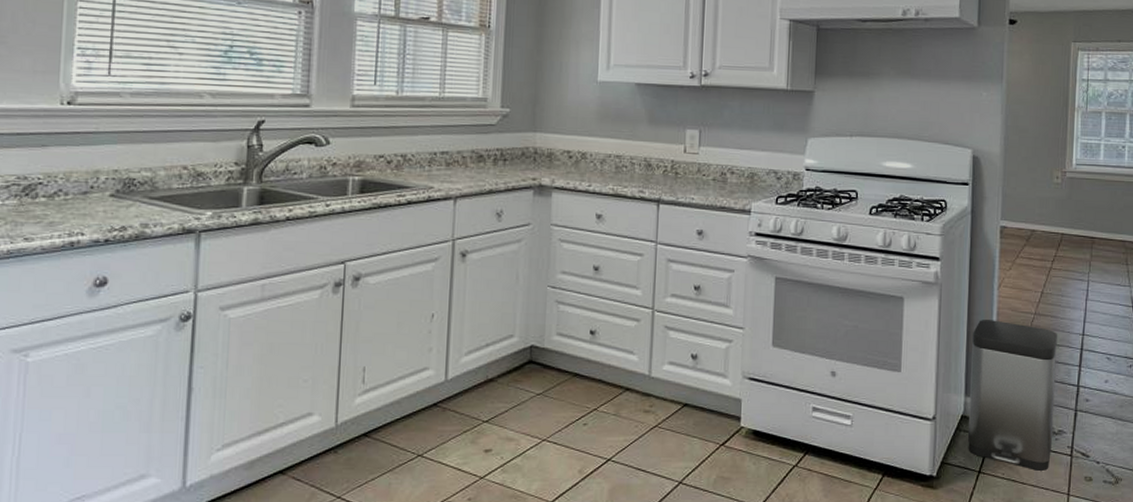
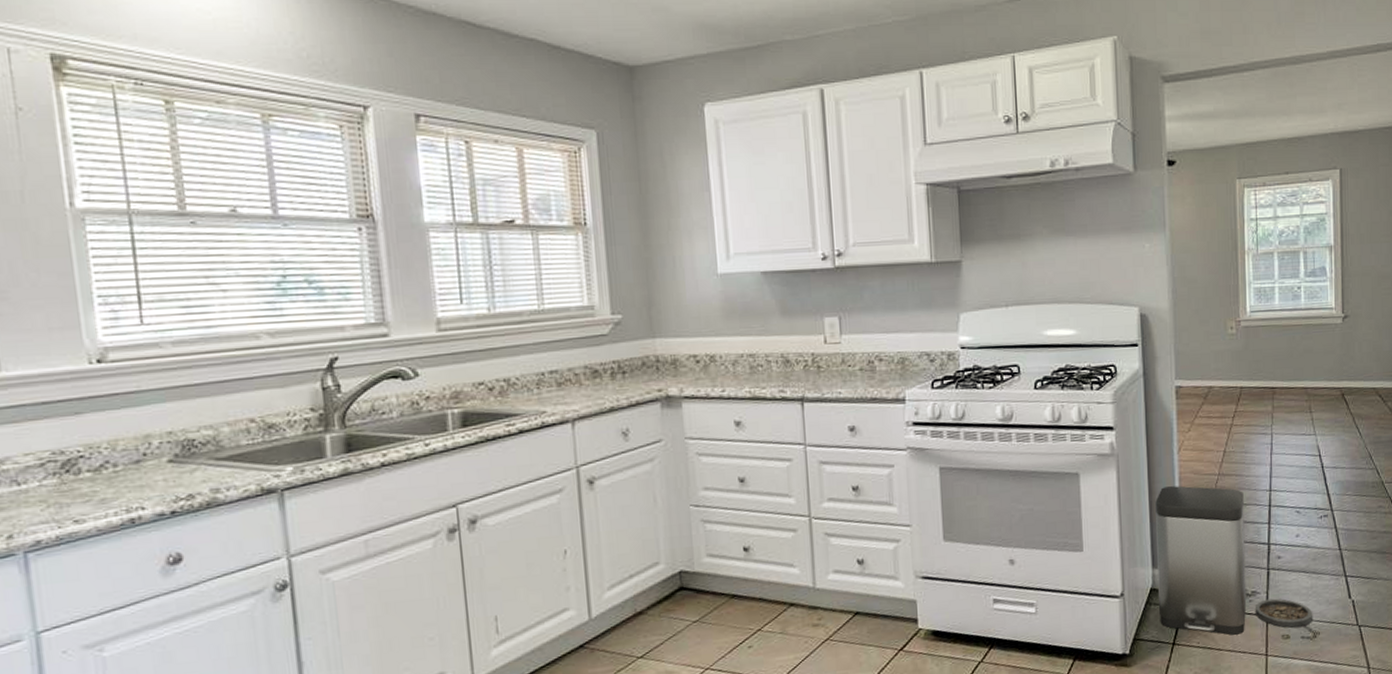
pet bowl: none [1060,440,1116,470] -> present [1255,598,1312,628]

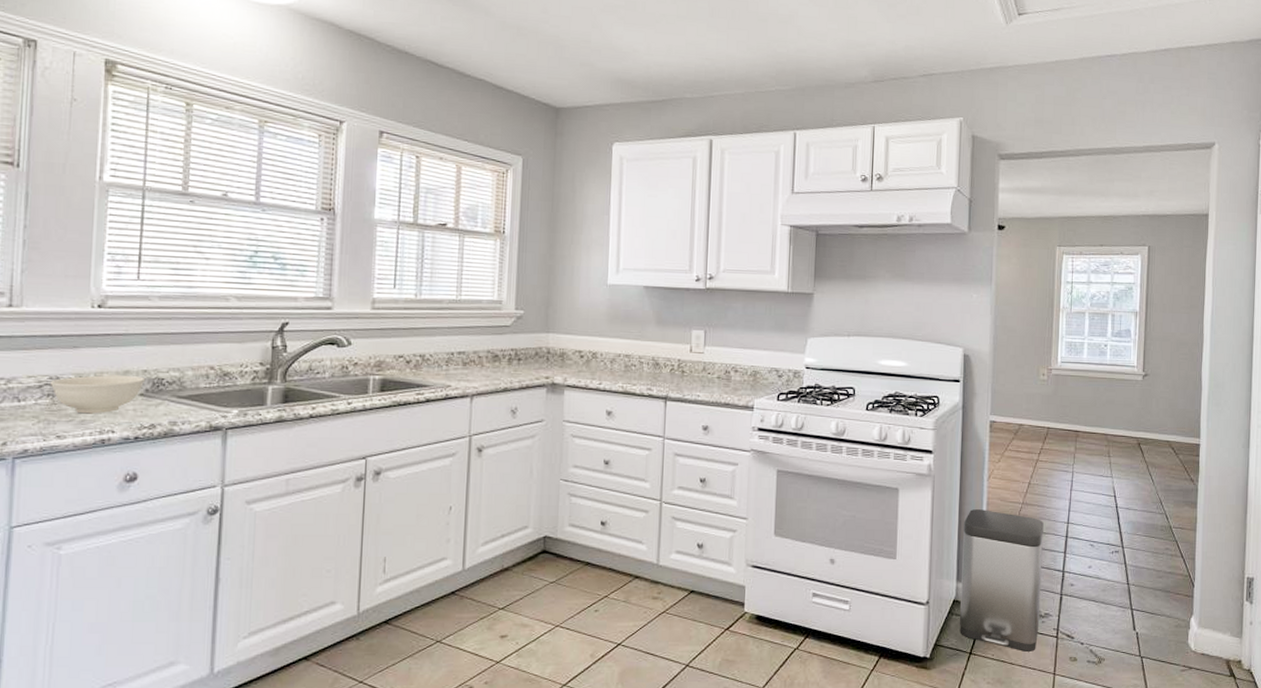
bowl: none [53,440,173,492] -> present [49,375,146,414]
pet bowl: present [1255,598,1312,628] -> none [1046,622,1099,651]

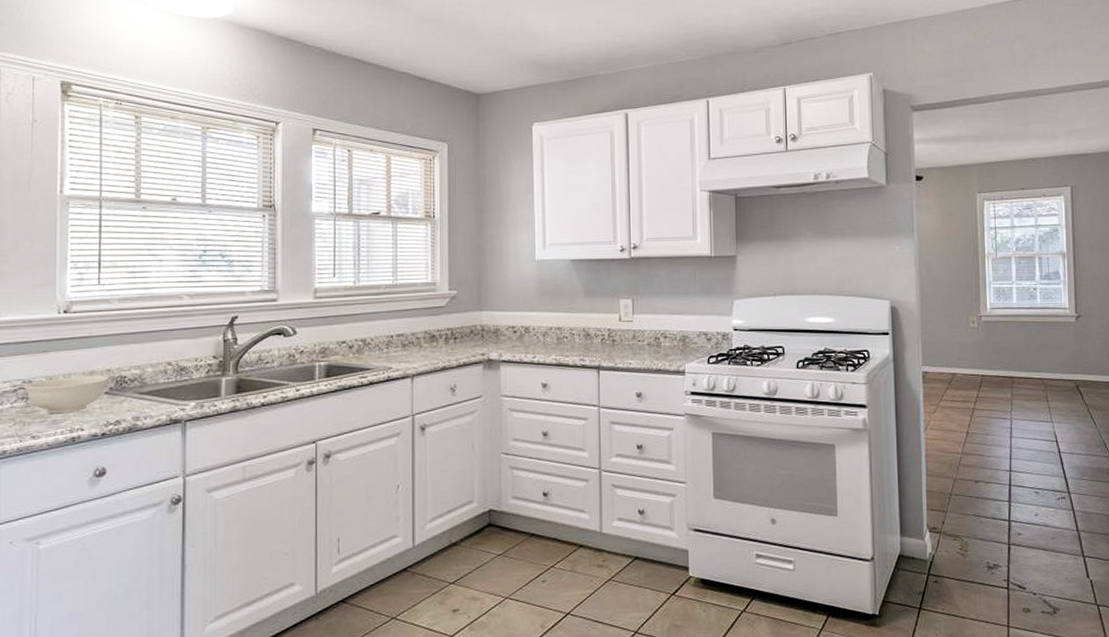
pedal bin: present [960,509,1044,652] -> none [904,461,989,605]

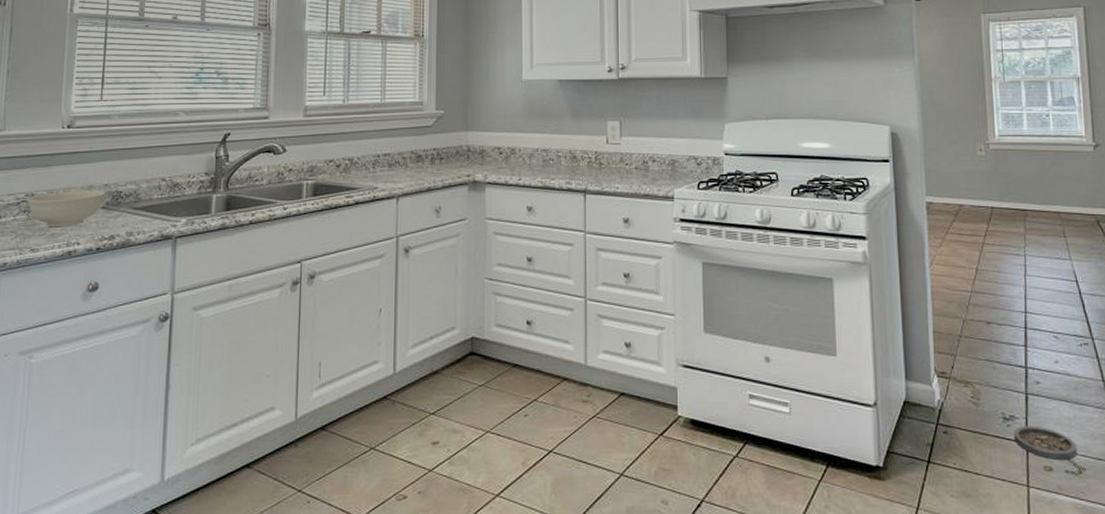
pet bowl: none [996,572,1052,602] -> present [1013,426,1077,459]

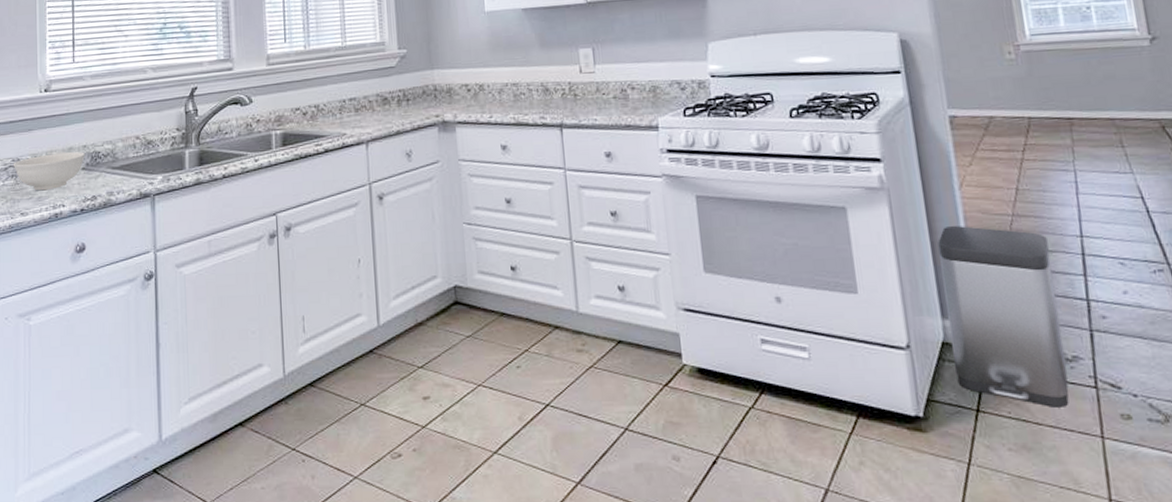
pedal bin: none [908,299,1005,460] -> present [938,226,1069,407]
pet bowl: present [1013,426,1077,459] -> none [1078,367,1161,406]

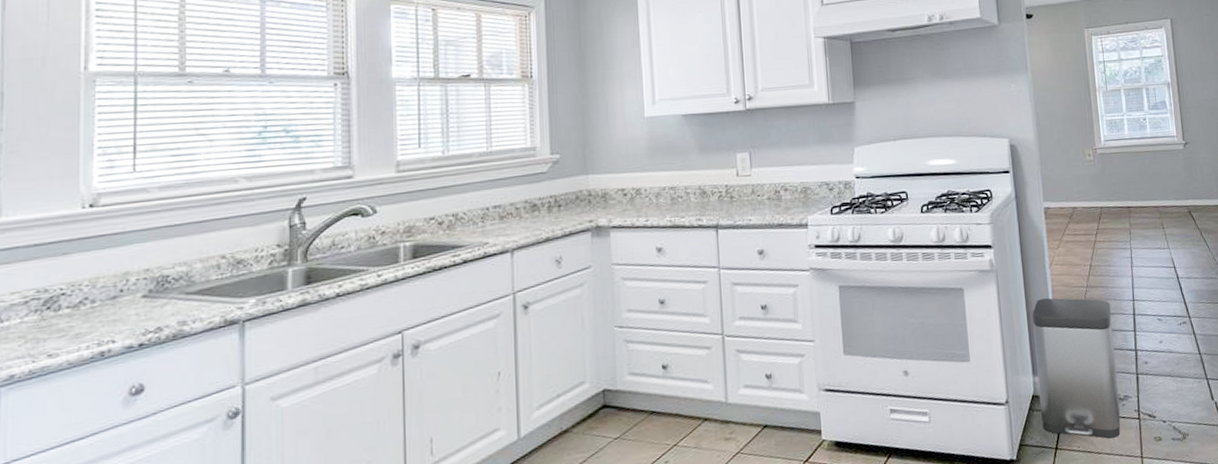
bowl: present [13,152,86,191] -> none [37,276,149,327]

